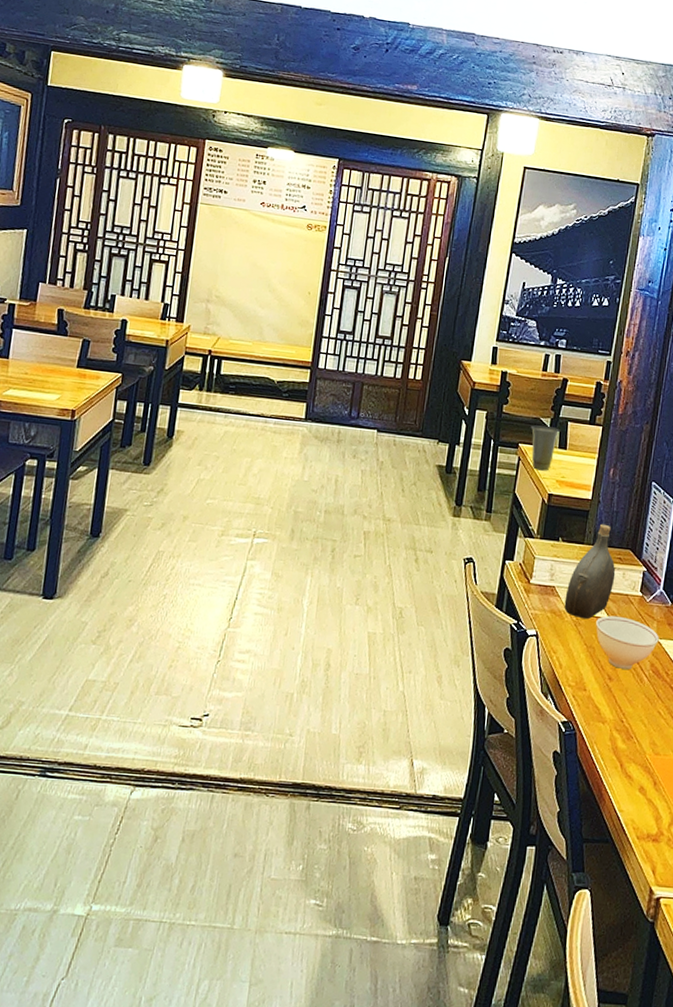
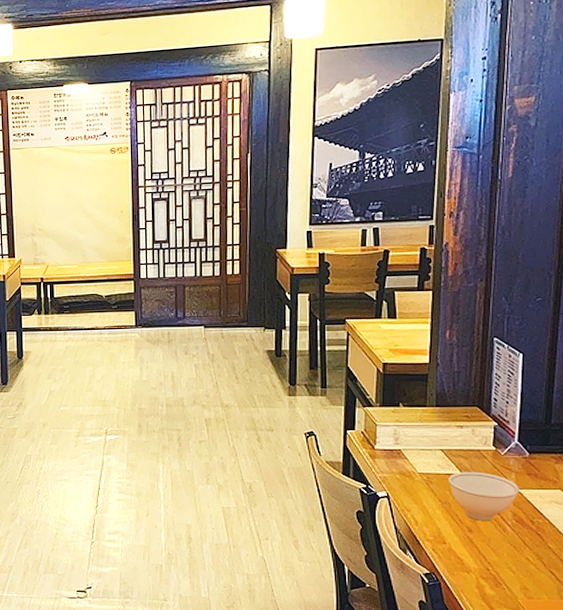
cup: present [530,424,560,471] -> none [356,298,387,342]
water jug: present [564,523,616,619] -> none [413,385,464,477]

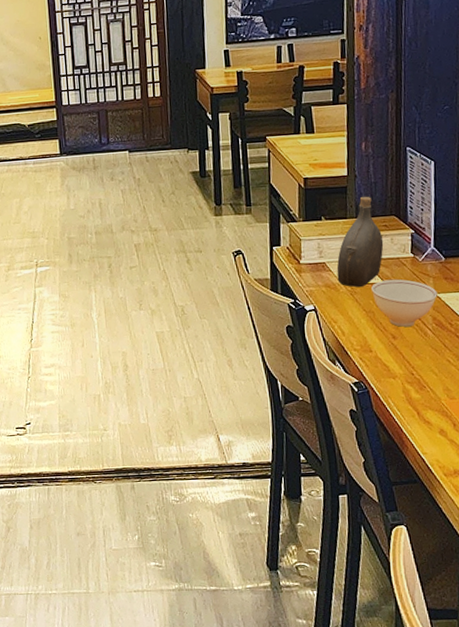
water jug: none [413,385,464,477] -> present [336,196,384,288]

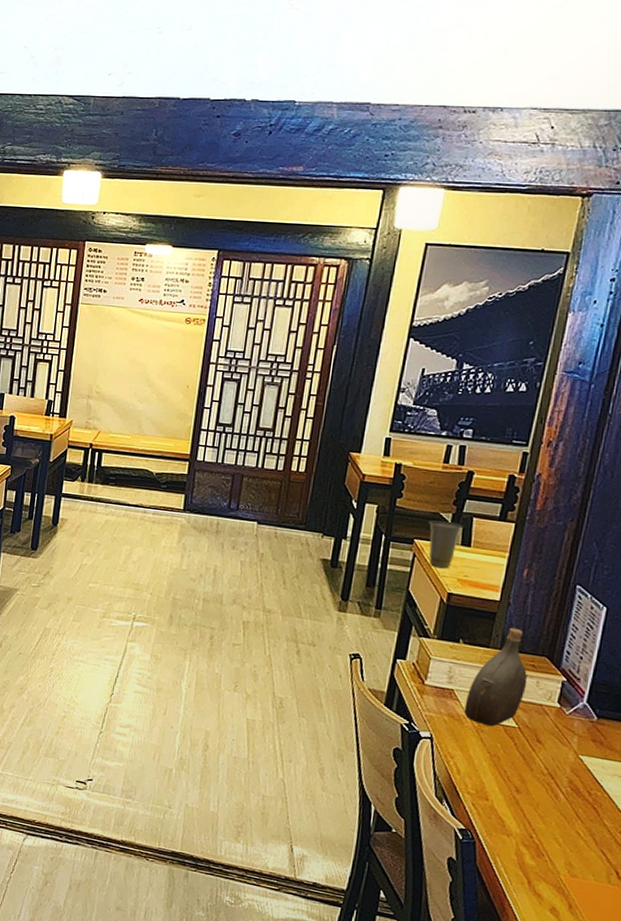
cup: none [275,114,305,158] -> present [428,520,463,569]
bowl: present [371,279,438,327] -> none [501,724,580,784]

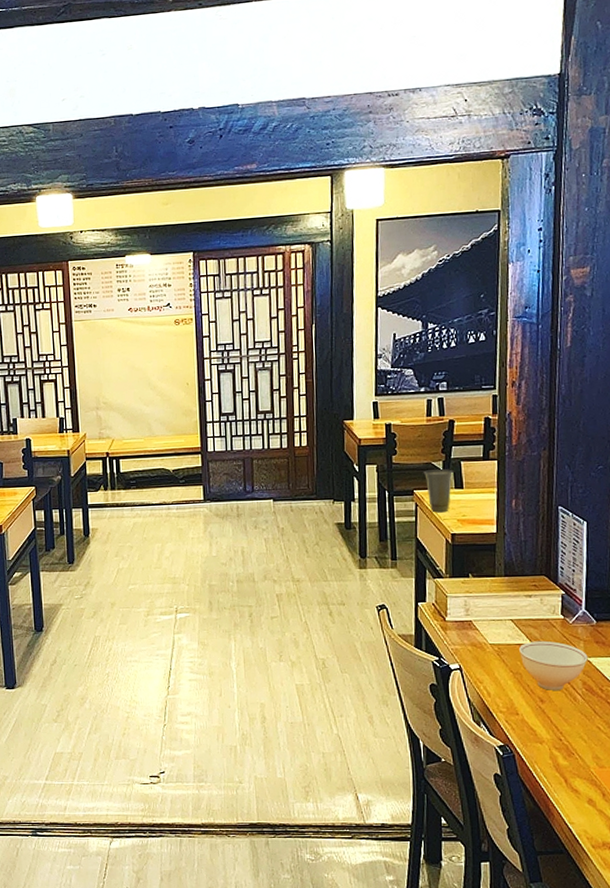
water jug: present [464,627,528,726] -> none [483,554,533,648]
bowl: none [501,724,580,784] -> present [519,640,588,690]

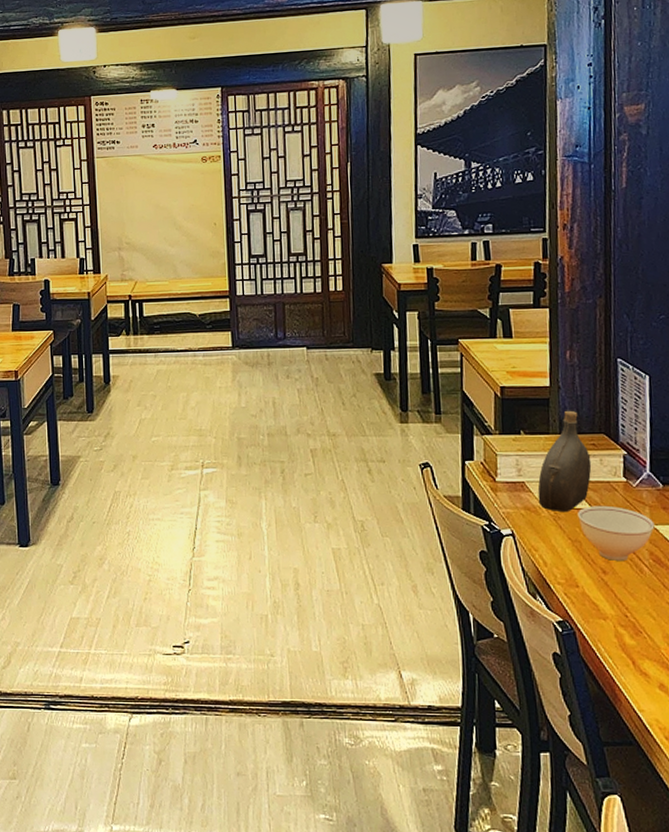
cup: present [423,468,454,513] -> none [468,316,502,364]
water jug: none [483,554,533,648] -> present [537,410,592,513]

